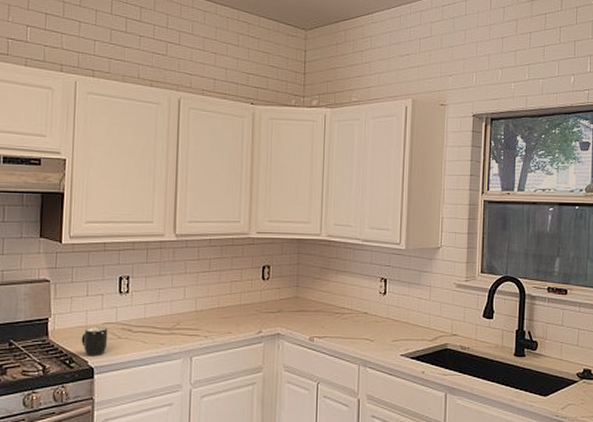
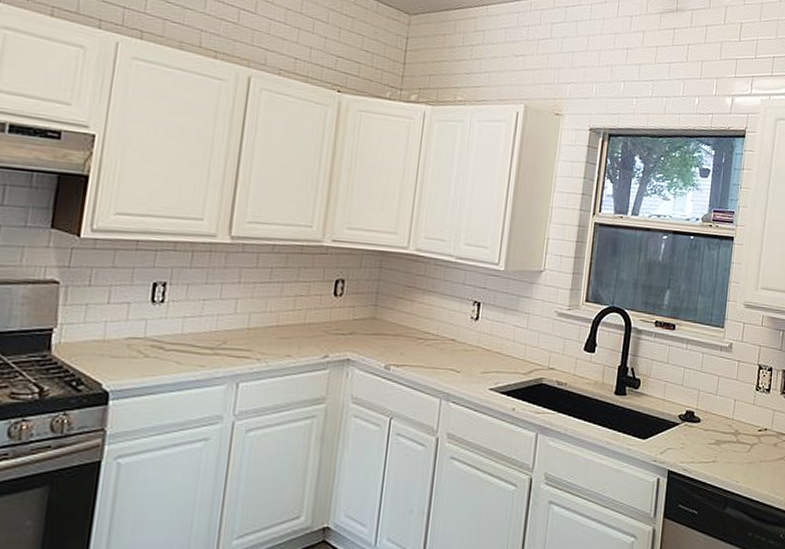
mug: present [81,326,108,357] -> none [95,341,133,378]

